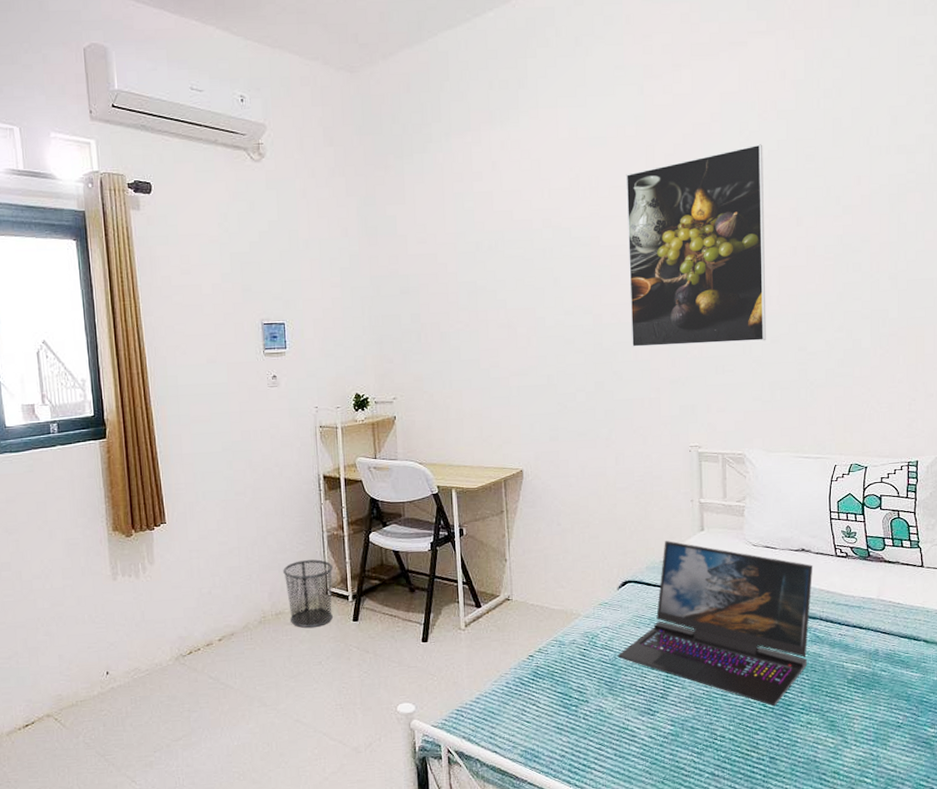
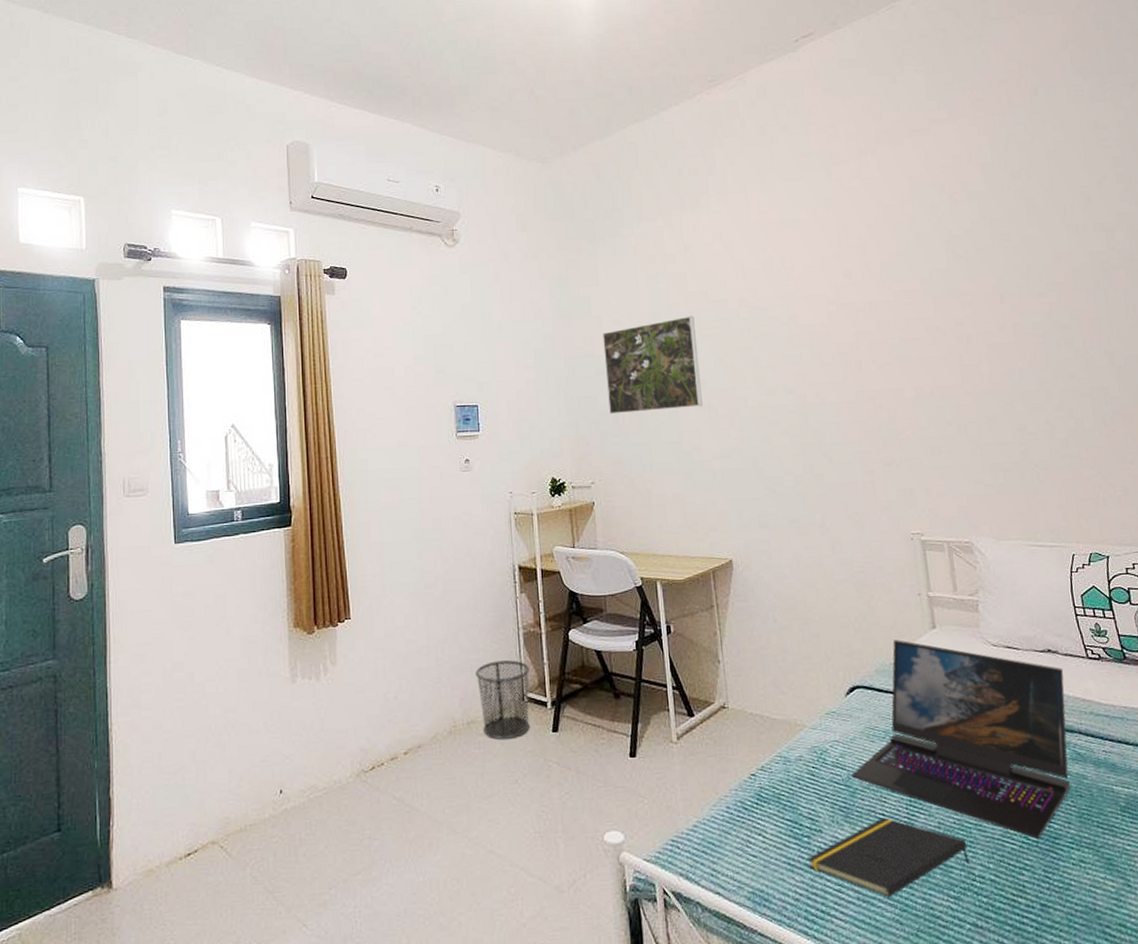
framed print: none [408,235,503,333] -> present [602,316,703,415]
notepad: none [574,690,714,754] -> present [807,817,971,898]
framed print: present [626,144,767,347] -> none [820,224,982,428]

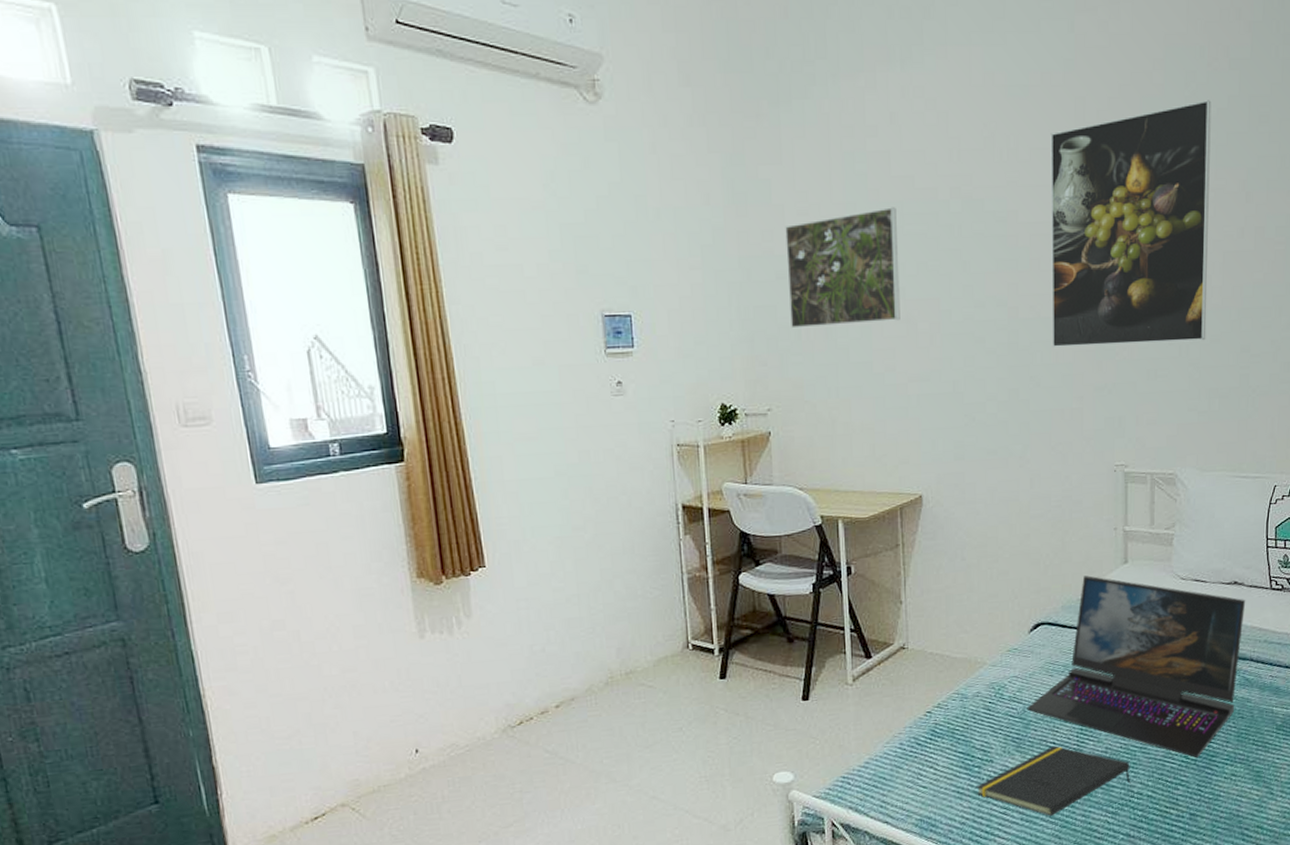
waste bin: present [475,660,530,740] -> none [634,607,696,689]
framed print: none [820,224,982,428] -> present [1050,100,1212,347]

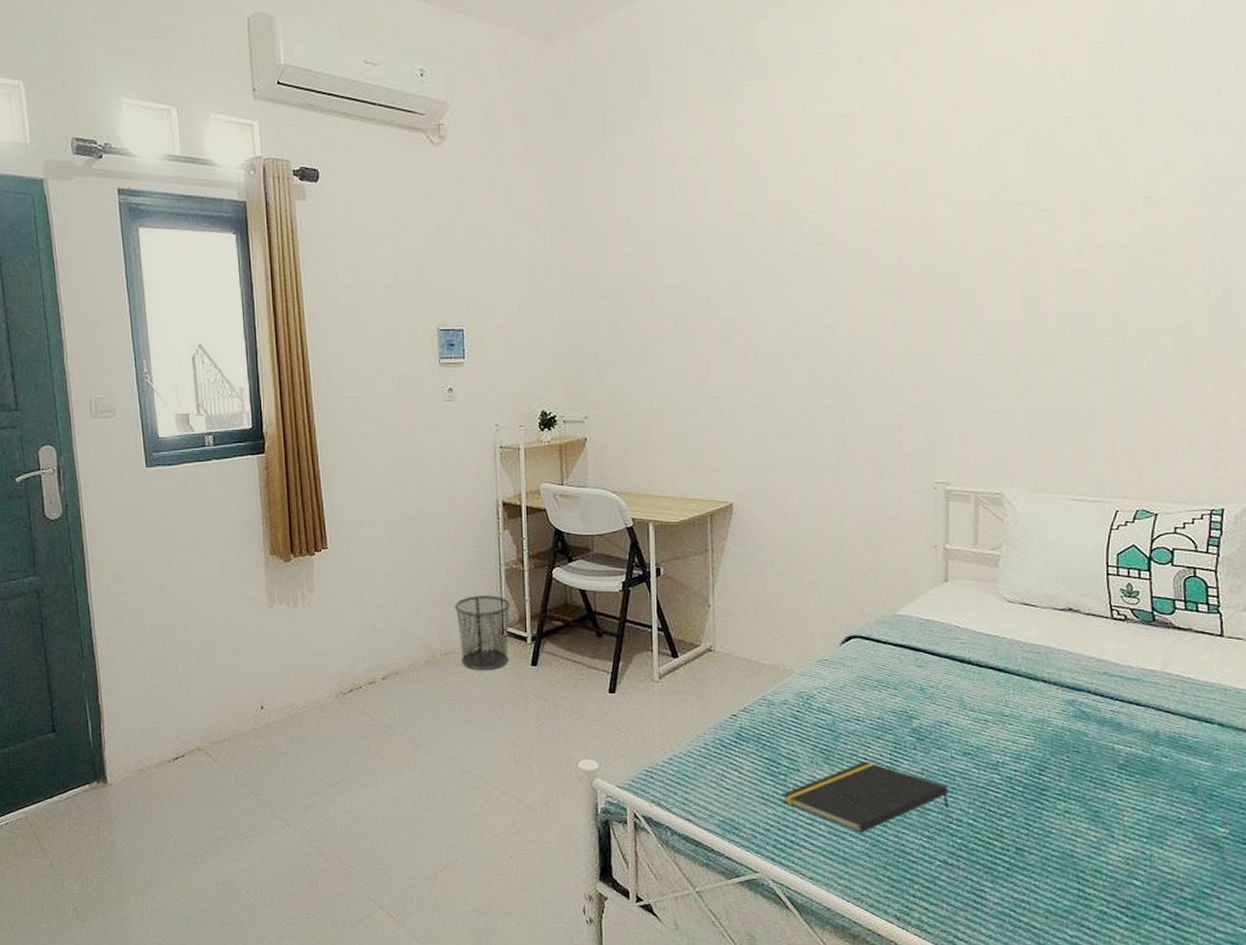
waste bin: none [634,607,696,689] -> present [455,595,511,671]
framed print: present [785,207,900,329] -> none [607,231,715,343]
laptop: present [1027,575,1246,759] -> none [836,592,1083,790]
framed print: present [1050,100,1212,347] -> none [869,121,1045,364]

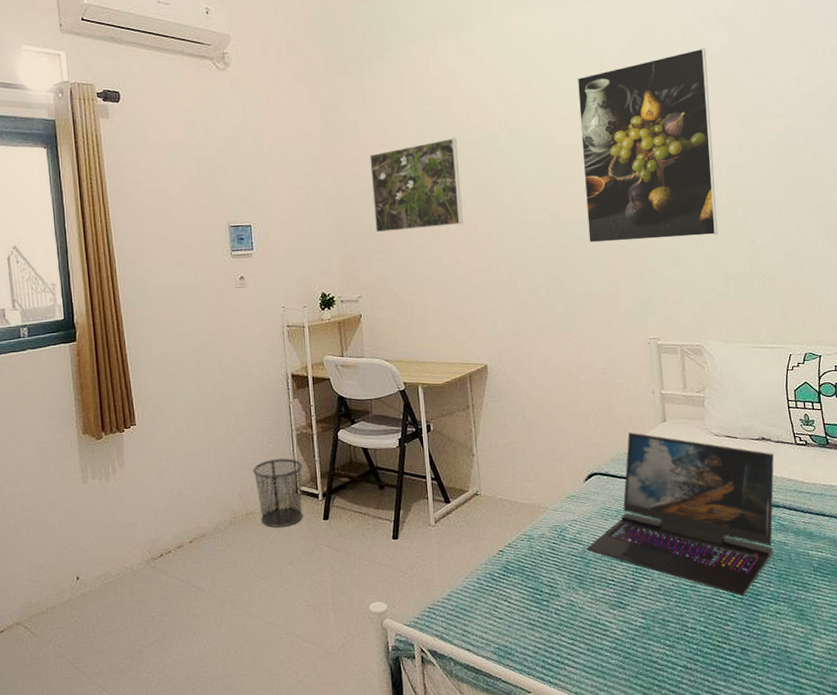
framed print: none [607,231,715,343] -> present [370,138,463,233]
notepad: present [781,761,949,834] -> none [545,583,685,648]
laptop: none [836,592,1083,790] -> present [586,432,774,597]
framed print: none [869,121,1045,364] -> present [577,48,718,243]

